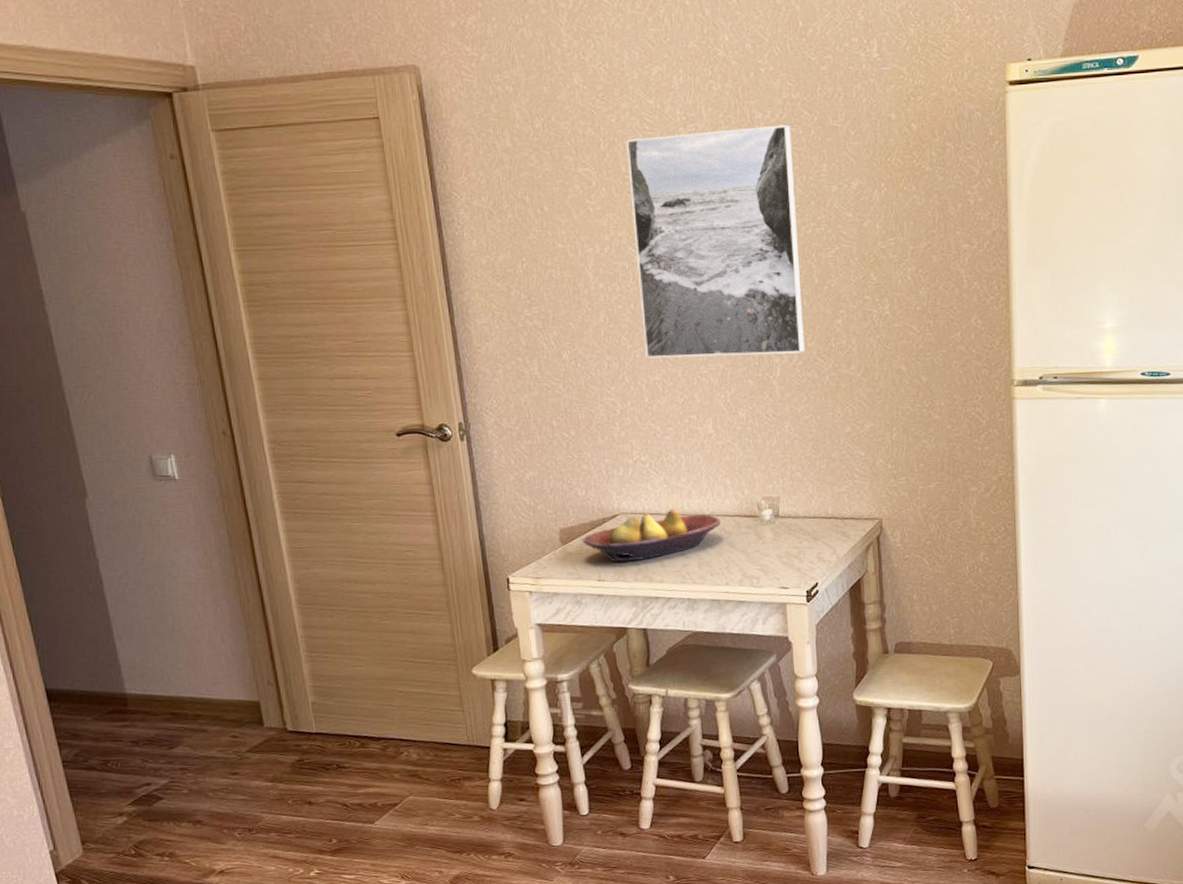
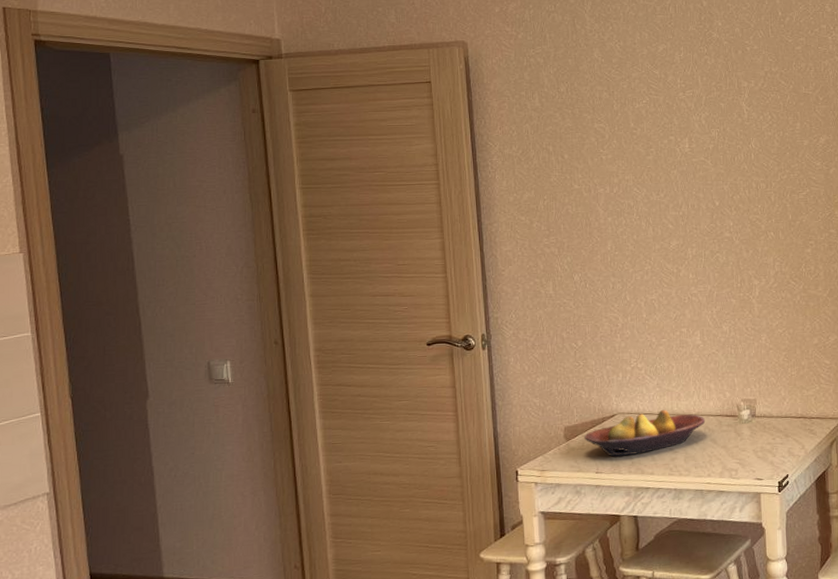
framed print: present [625,124,806,359] -> none [635,91,780,281]

